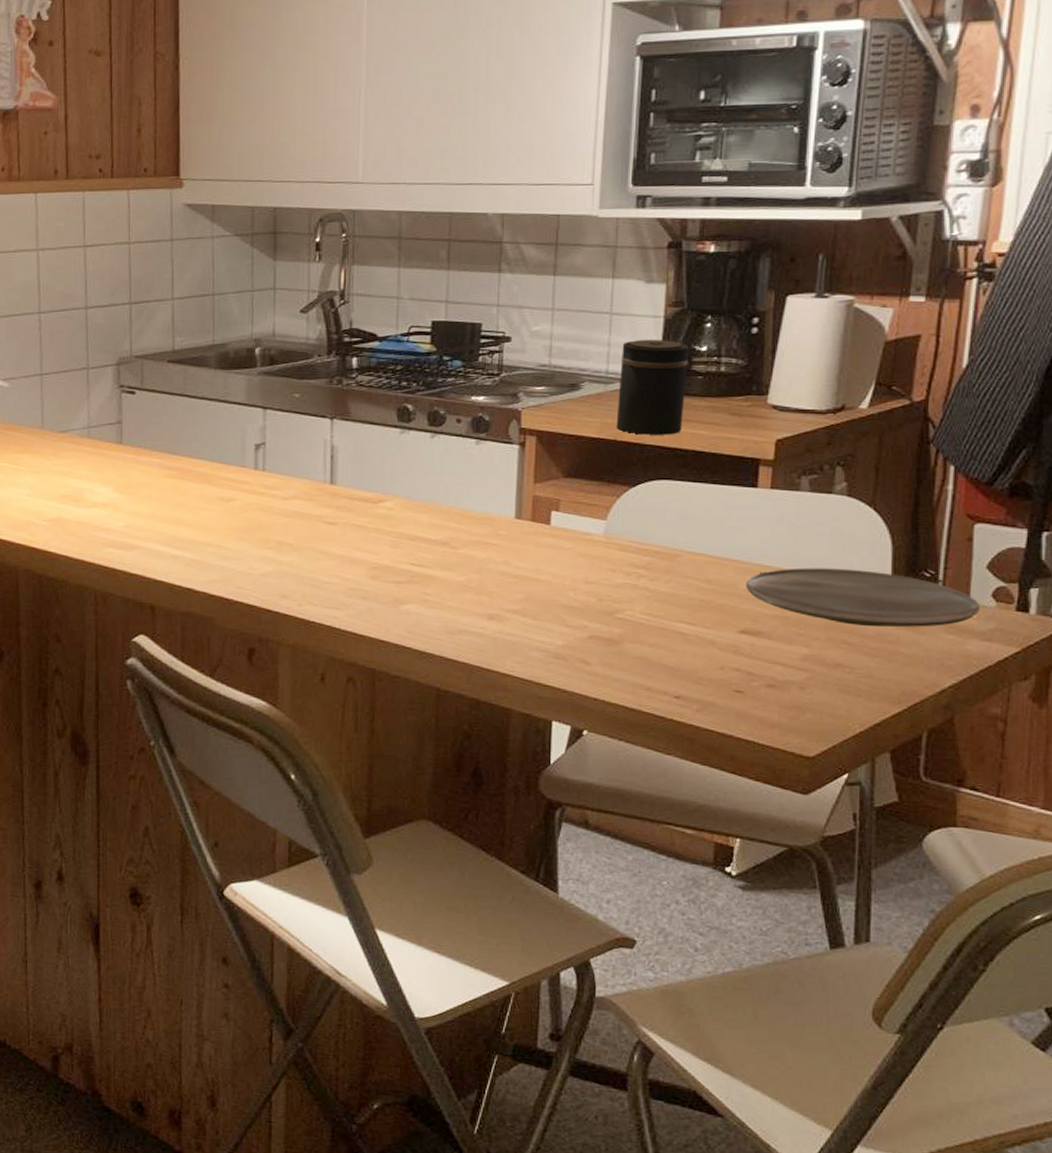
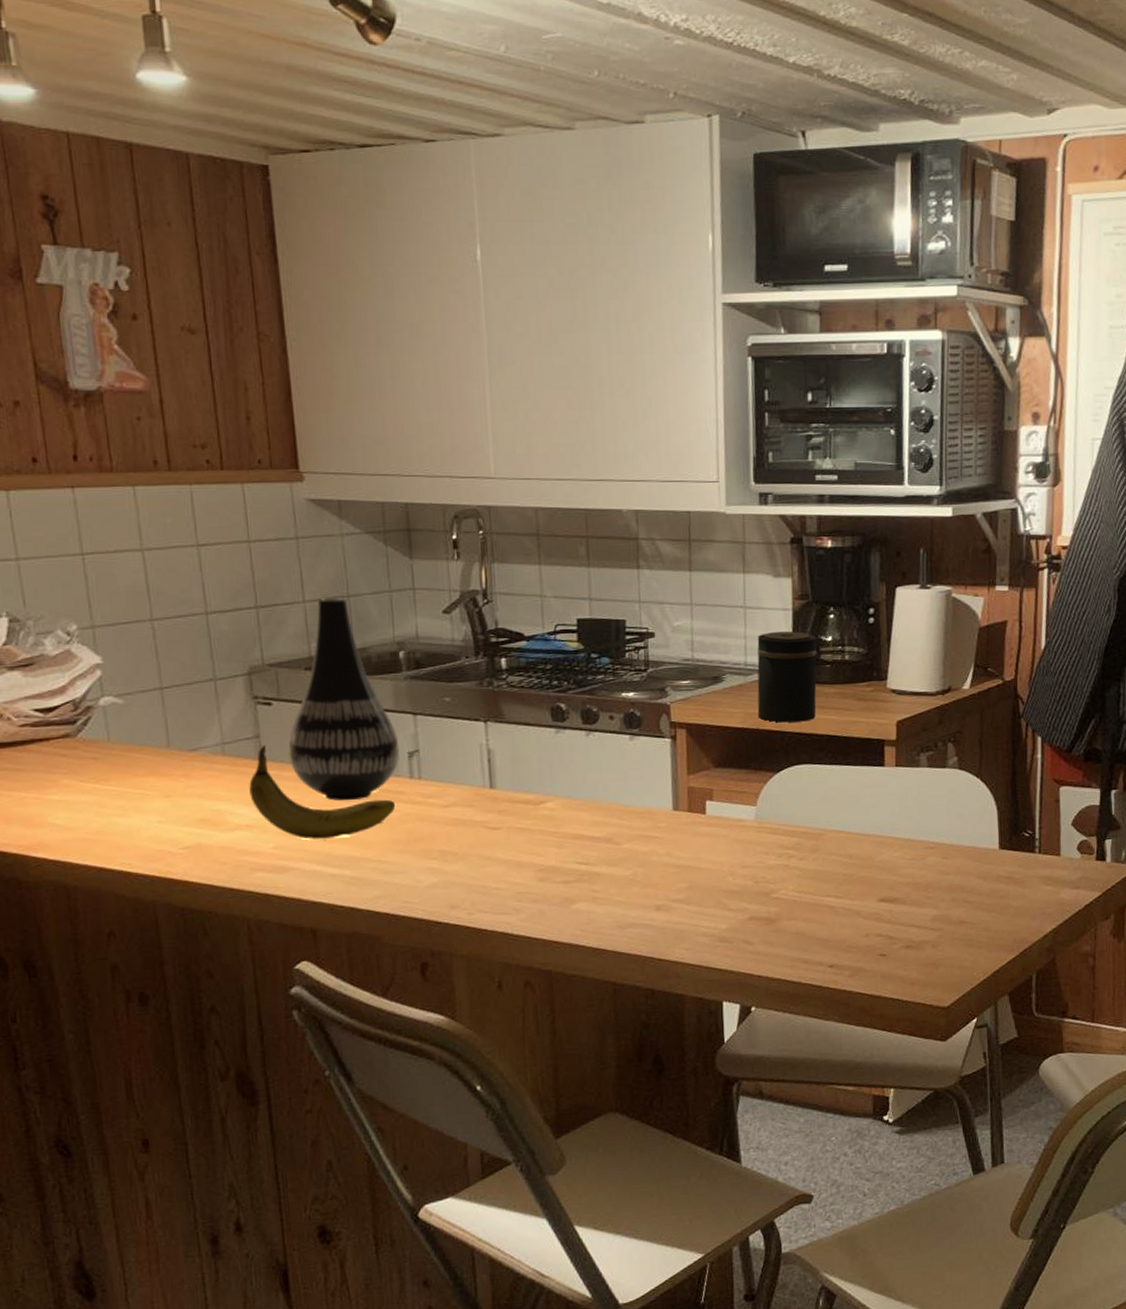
fruit: none [108,430,239,523] -> present [249,744,396,840]
vase: none [145,295,248,486] -> present [287,597,400,801]
plate: present [746,568,981,627] -> none [881,835,1070,885]

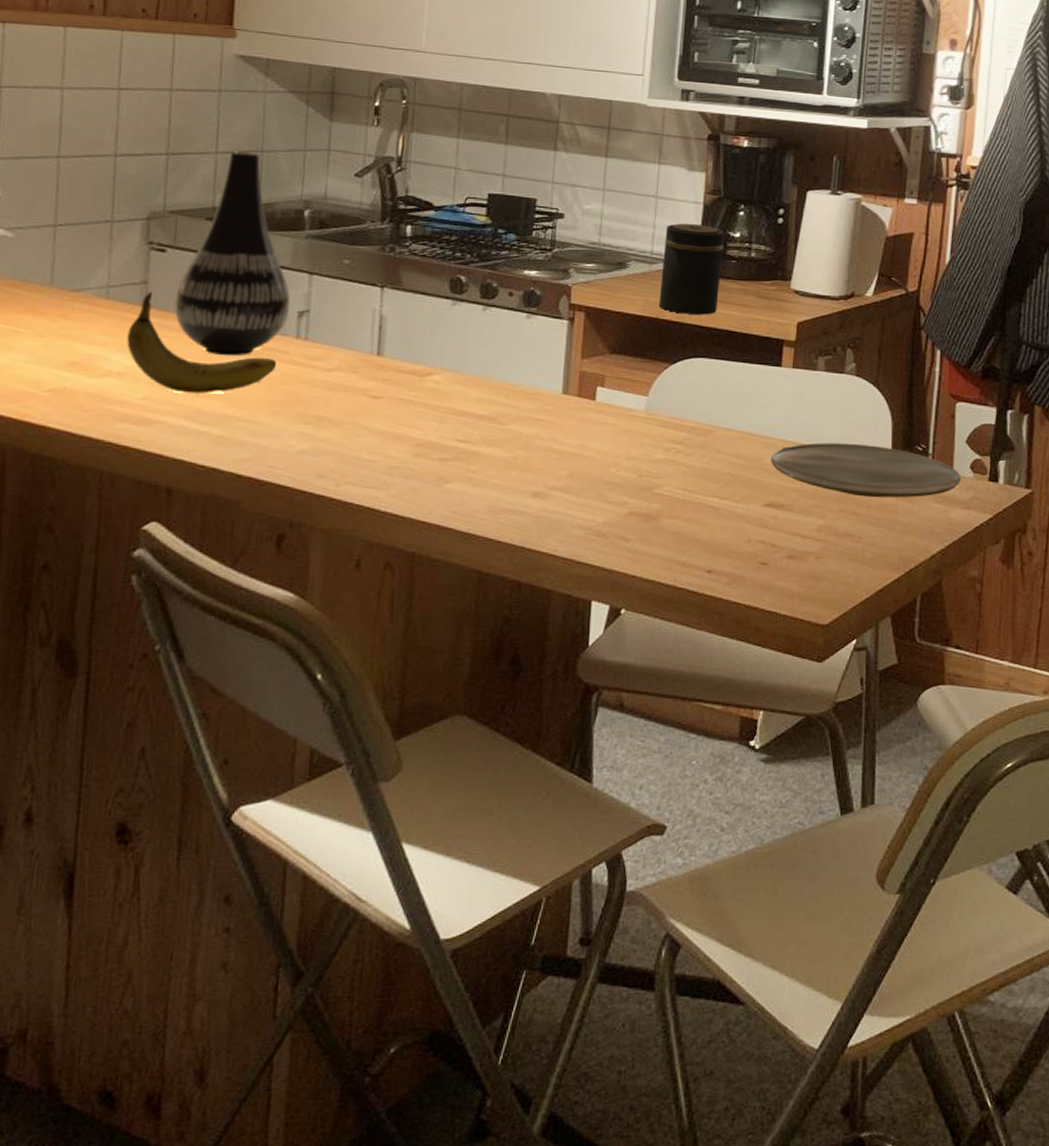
plate: none [881,835,1070,885] -> present [771,443,962,497]

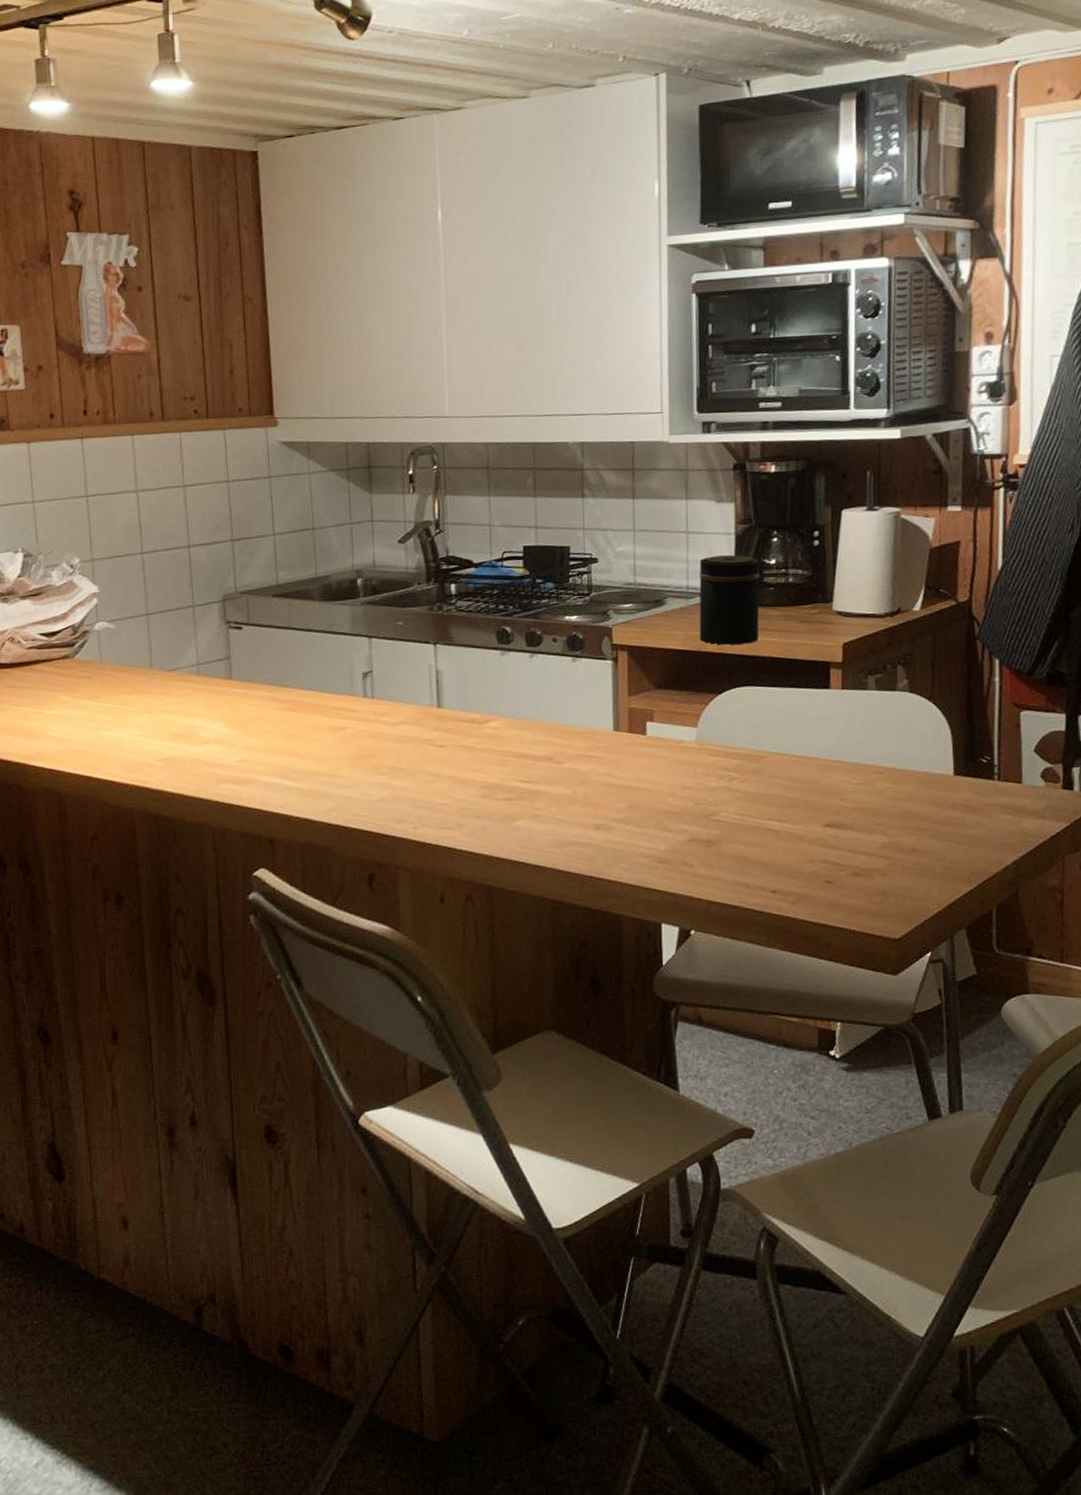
fruit: present [127,291,277,395] -> none [219,665,350,755]
vase: present [173,150,291,355] -> none [254,529,355,718]
plate: present [771,443,962,497] -> none [827,759,1033,812]

